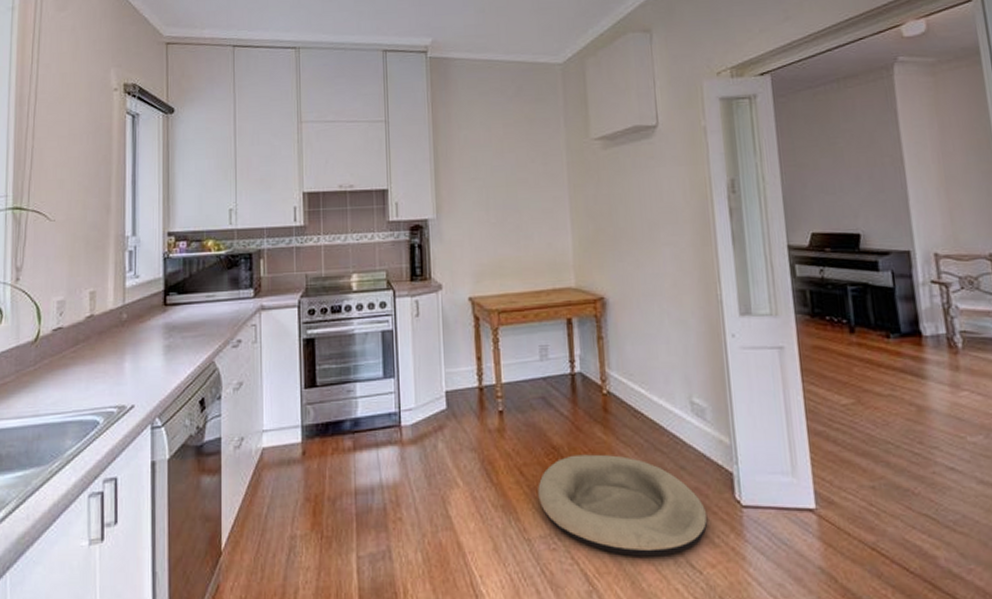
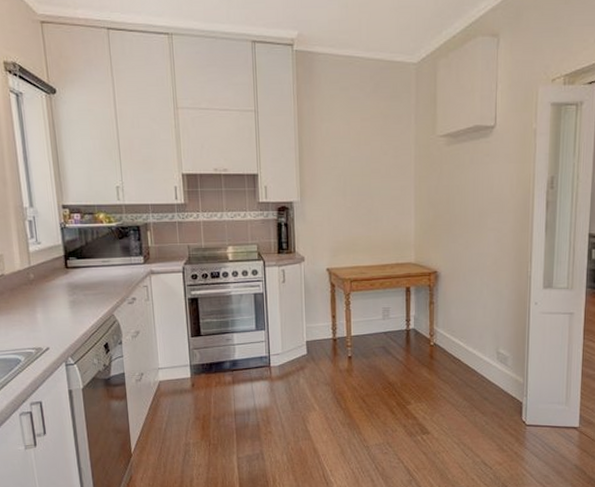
dog bed: present [538,454,708,557] -> none [376,388,500,458]

